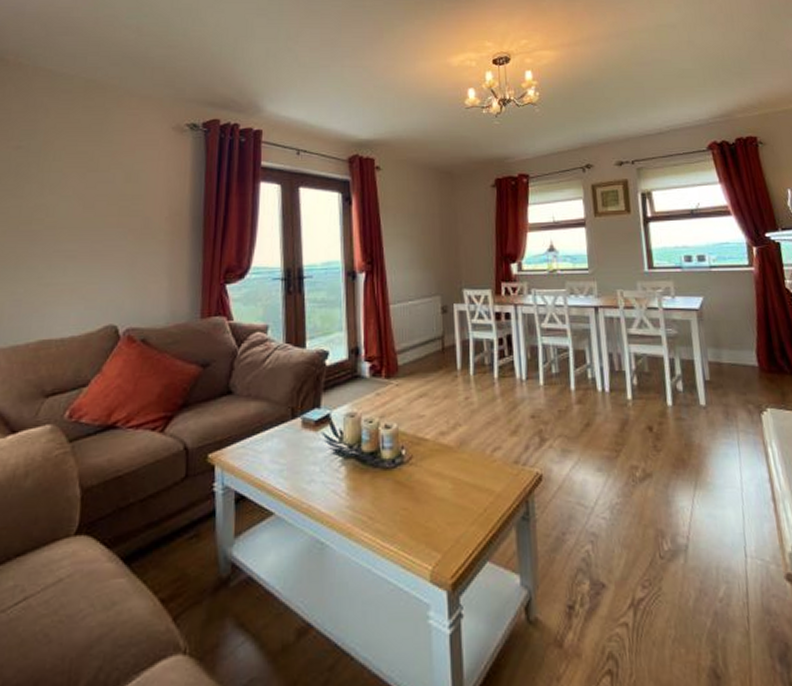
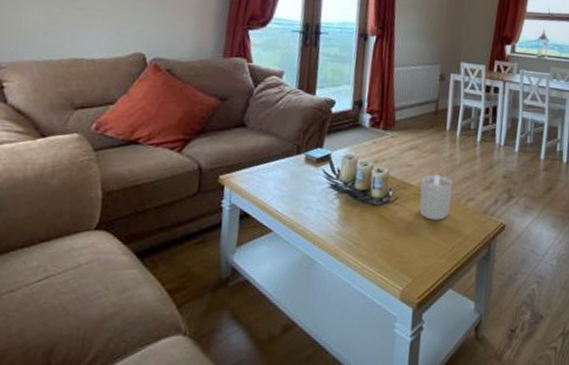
candle: none [437,423,474,479] -> present [419,174,452,221]

